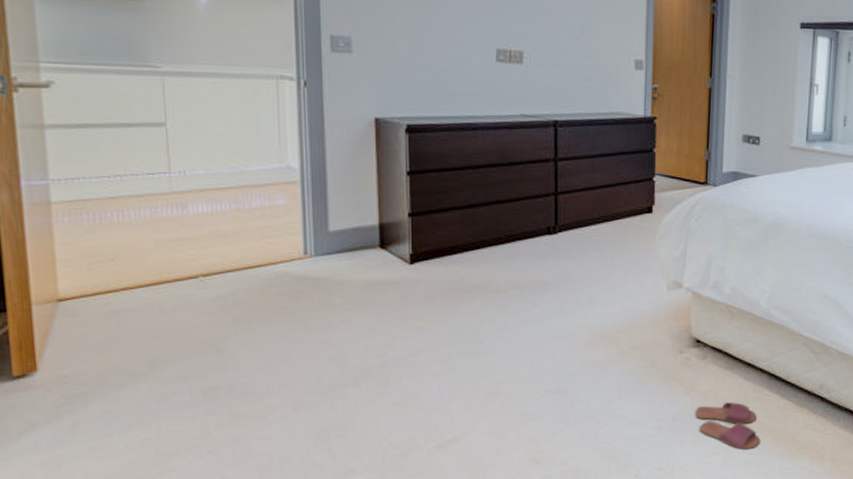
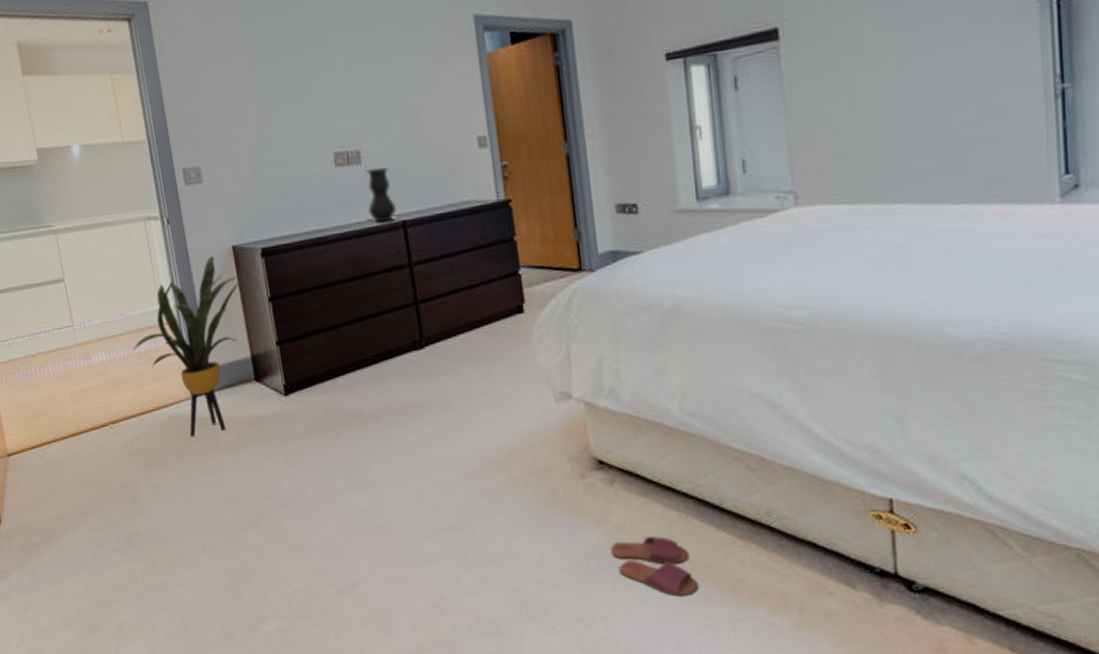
house plant: none [242,124,388,295] -> present [133,256,249,437]
vase: none [523,69,550,119] -> present [366,167,396,223]

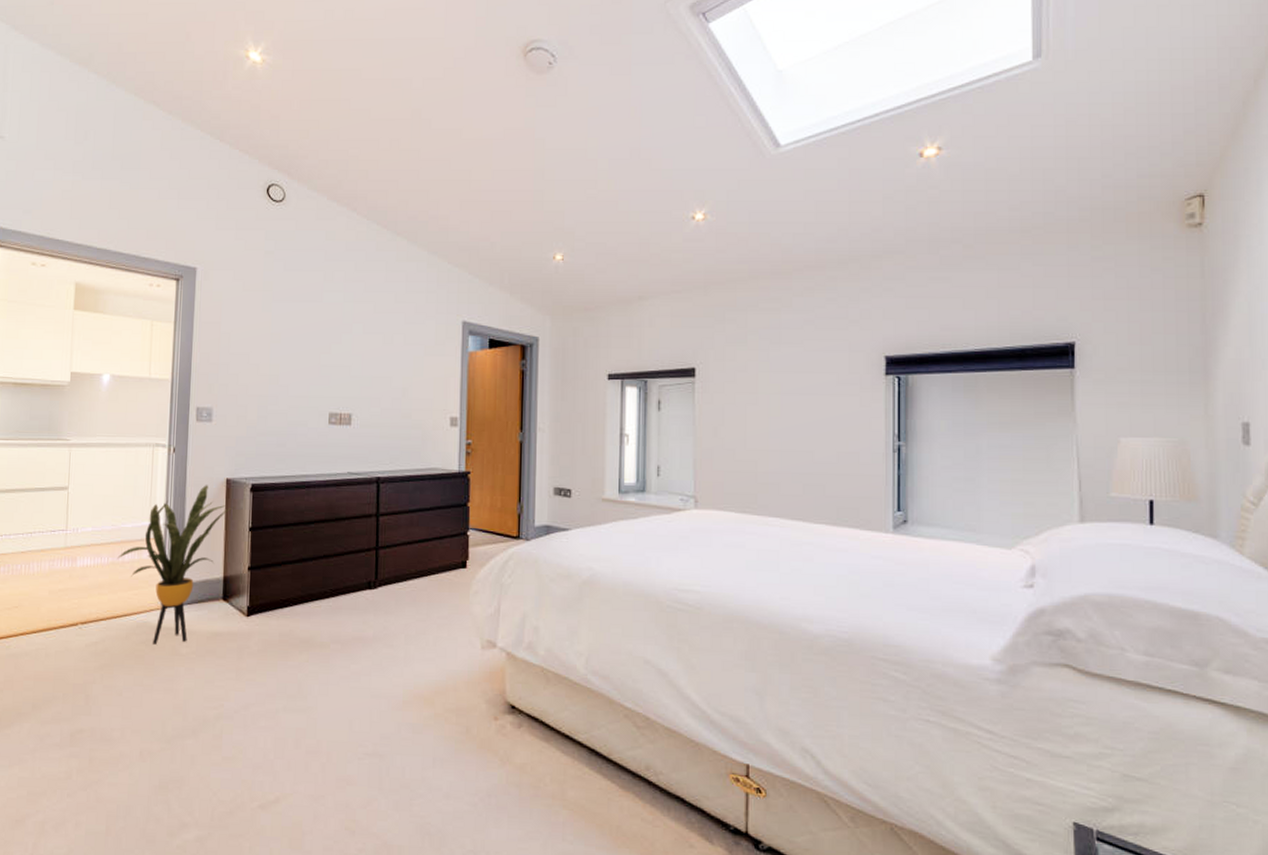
vase: present [366,167,396,223] -> none [350,430,374,476]
slippers: present [611,536,699,595] -> none [511,779,582,837]

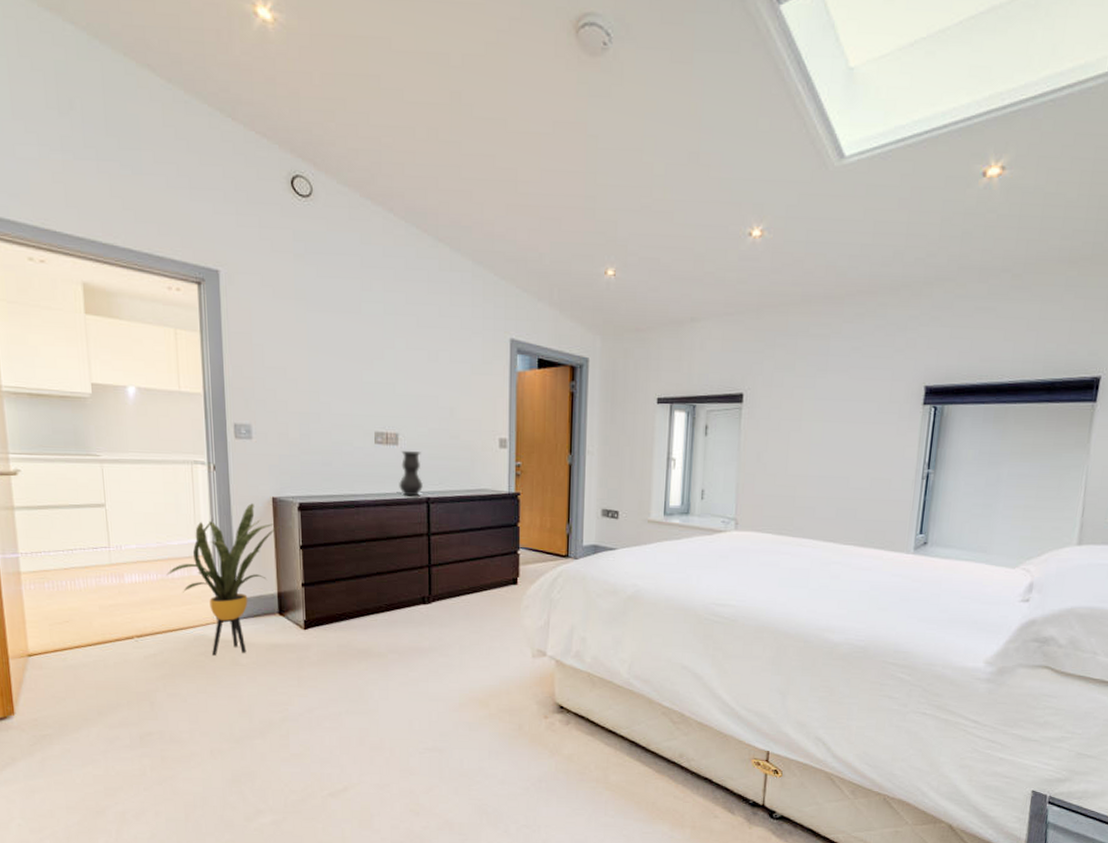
vase: none [350,430,374,476] -> present [399,450,423,497]

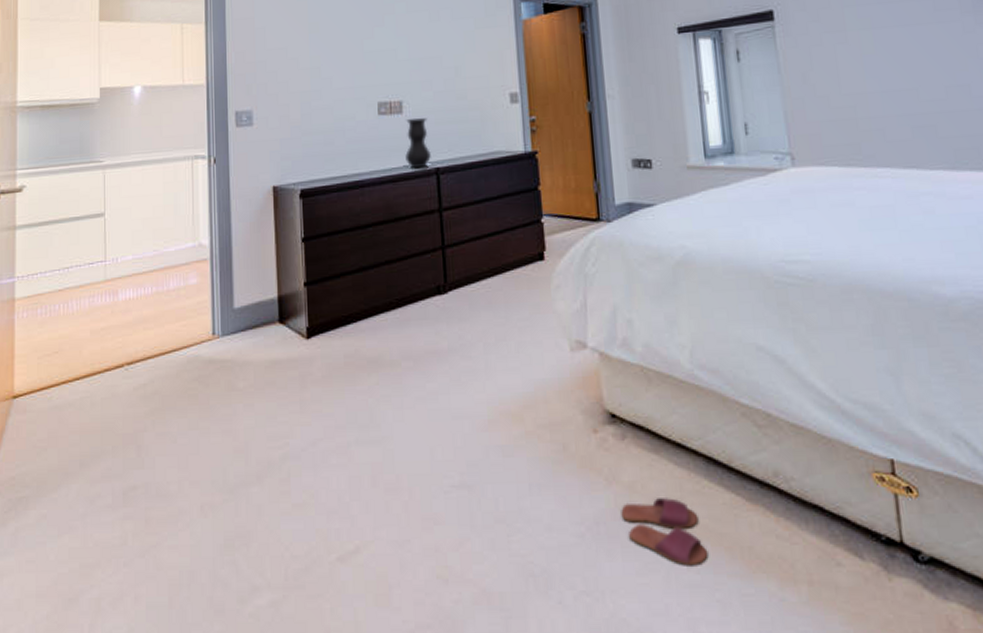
house plant: present [166,503,284,656] -> none [161,195,285,381]
slippers: none [559,767,622,812] -> present [621,498,708,565]

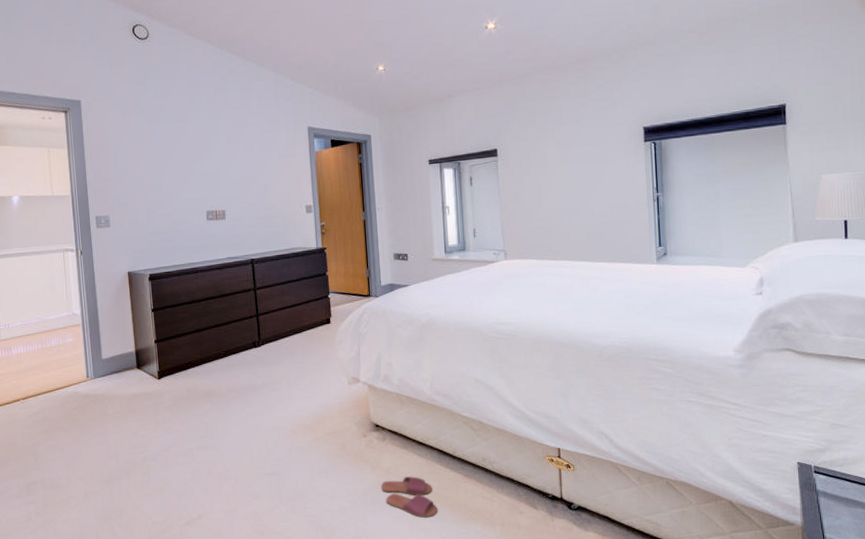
vase: present [405,117,431,169] -> none [228,222,248,260]

